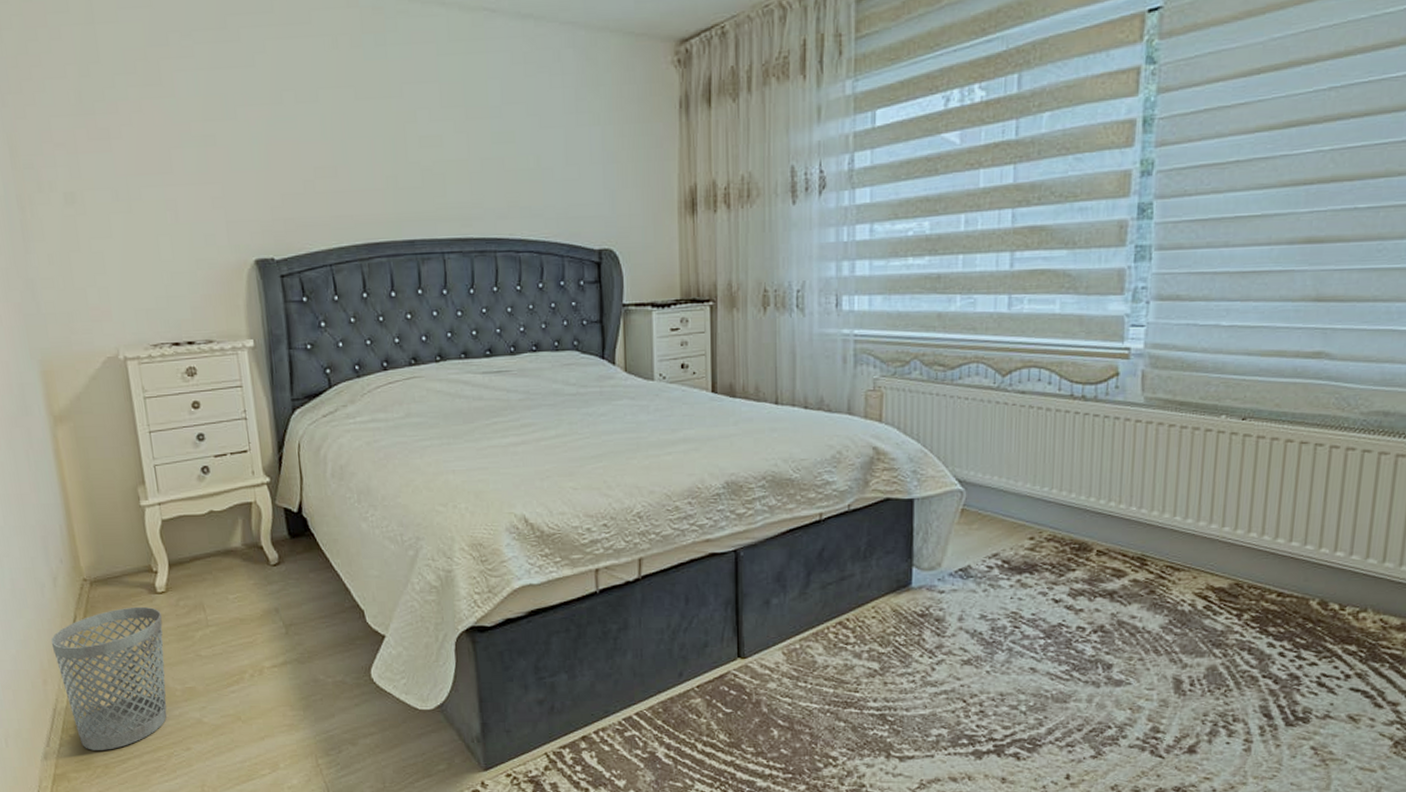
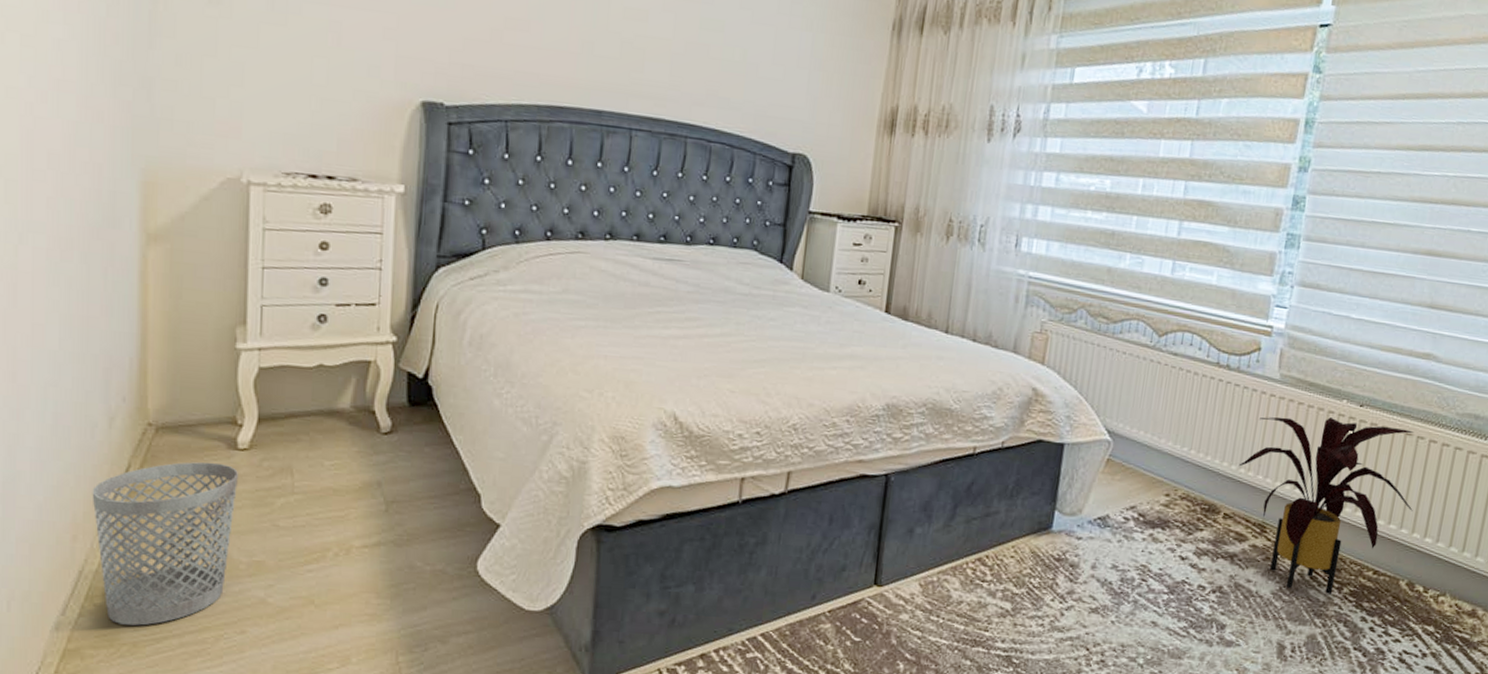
house plant: none [1107,436,1318,622] -> present [1238,417,1413,594]

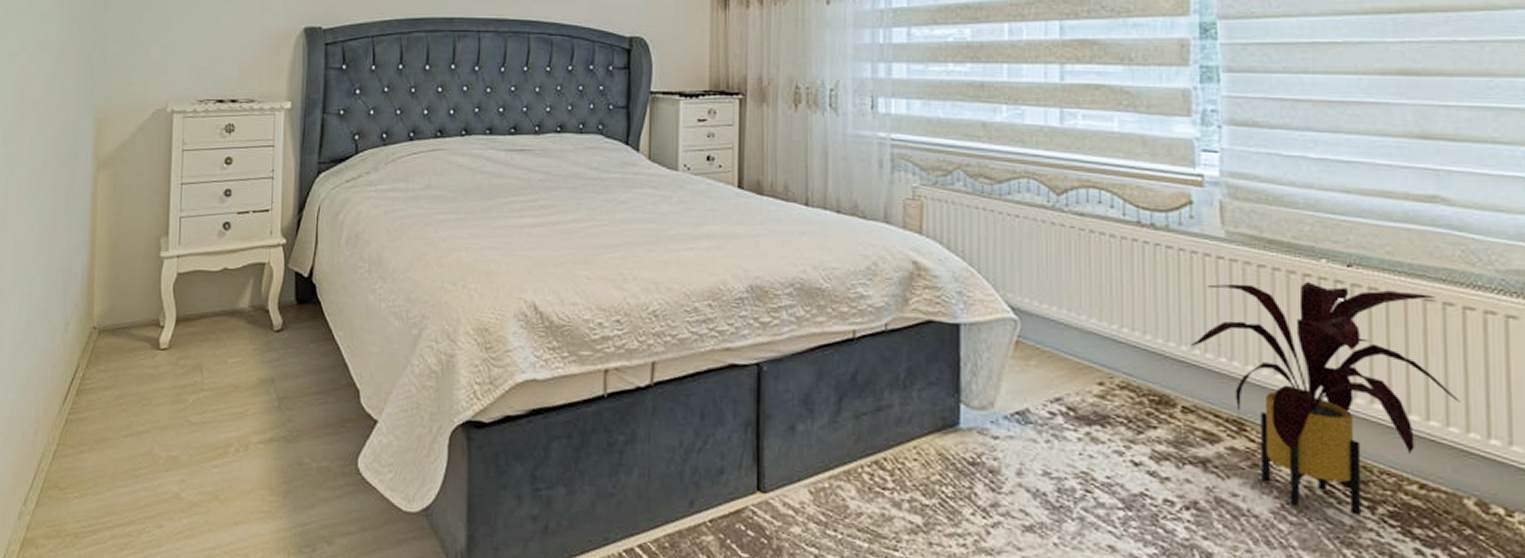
wastebasket: present [92,461,238,626] -> none [50,361,160,517]

